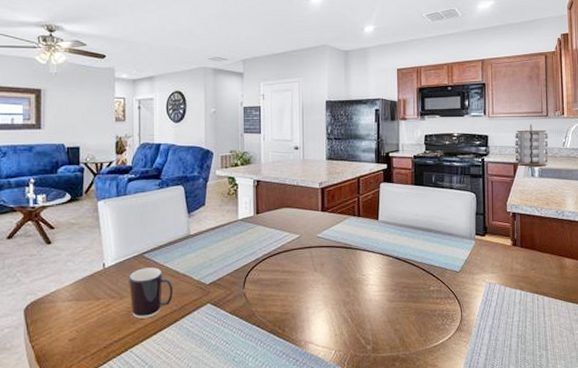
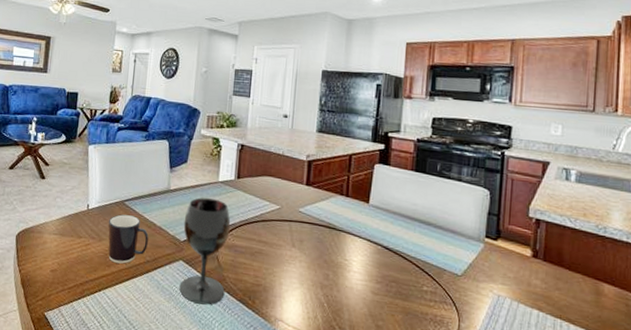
wine glass: none [207,237,255,343] -> present [179,197,231,305]
spice rack: present [515,124,549,167] -> none [545,118,593,171]

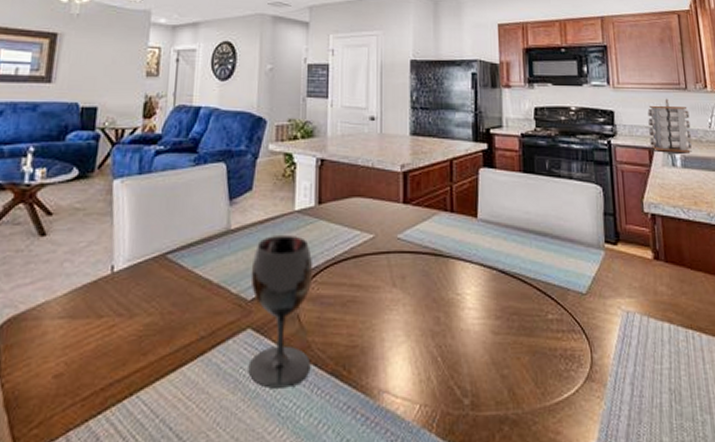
mug: present [108,214,149,264] -> none [142,272,202,348]
spice rack: none [545,118,593,171] -> present [647,98,693,154]

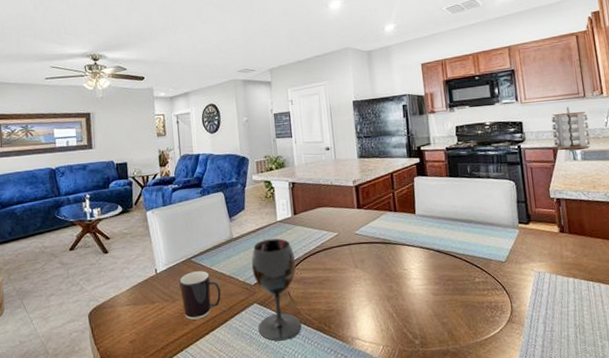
mug: none [142,272,202,348] -> present [178,270,221,320]

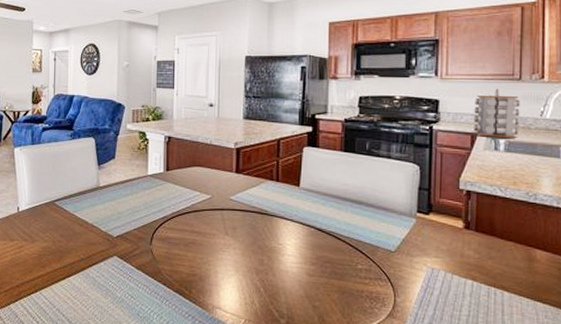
mug: present [178,270,221,320] -> none [39,214,81,264]
wine glass: present [251,238,302,342] -> none [115,192,163,298]

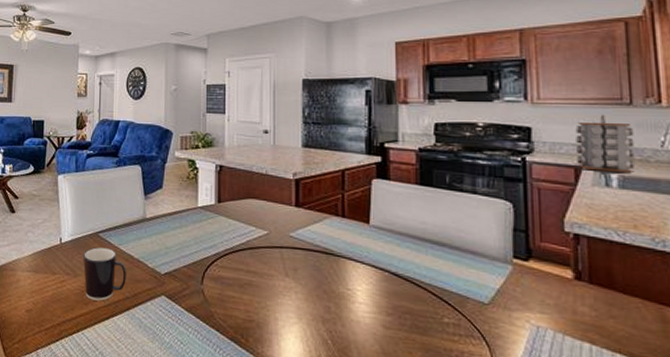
mug: none [39,214,81,264] -> present [82,246,126,301]

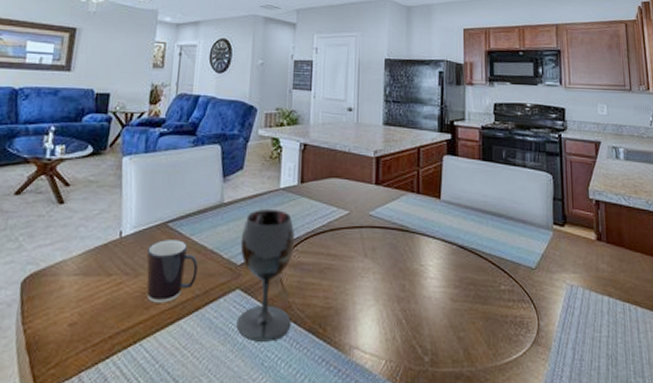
wine glass: none [163,225,215,345] -> present [236,209,295,342]
spice rack: present [575,114,636,174] -> none [595,98,635,148]

